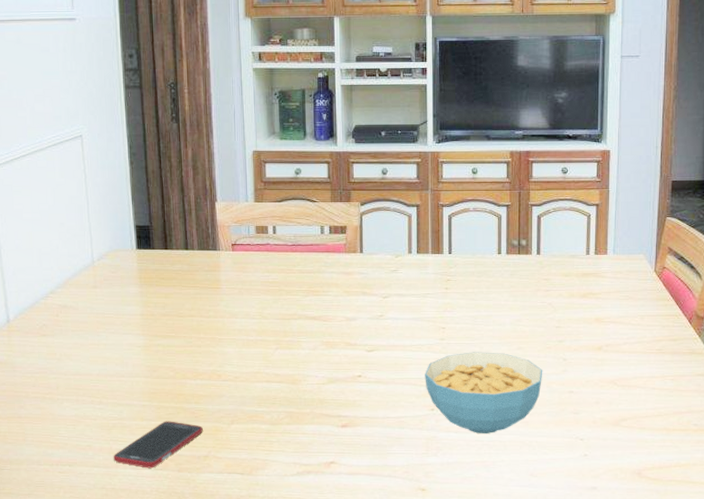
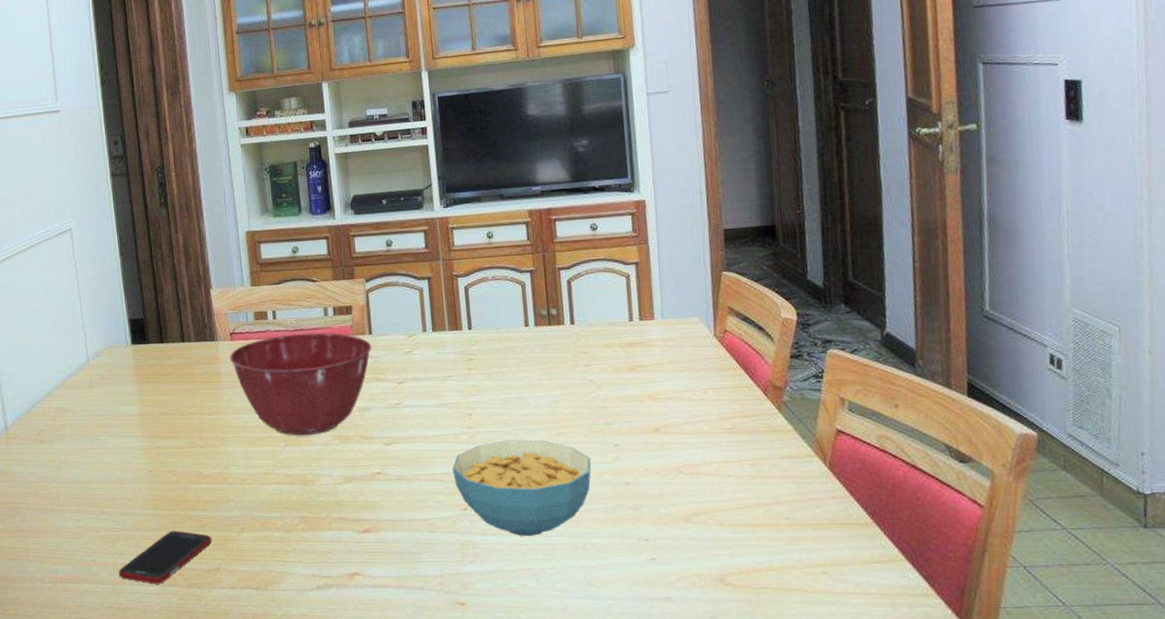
mixing bowl: none [230,248,362,339] -> present [230,332,372,435]

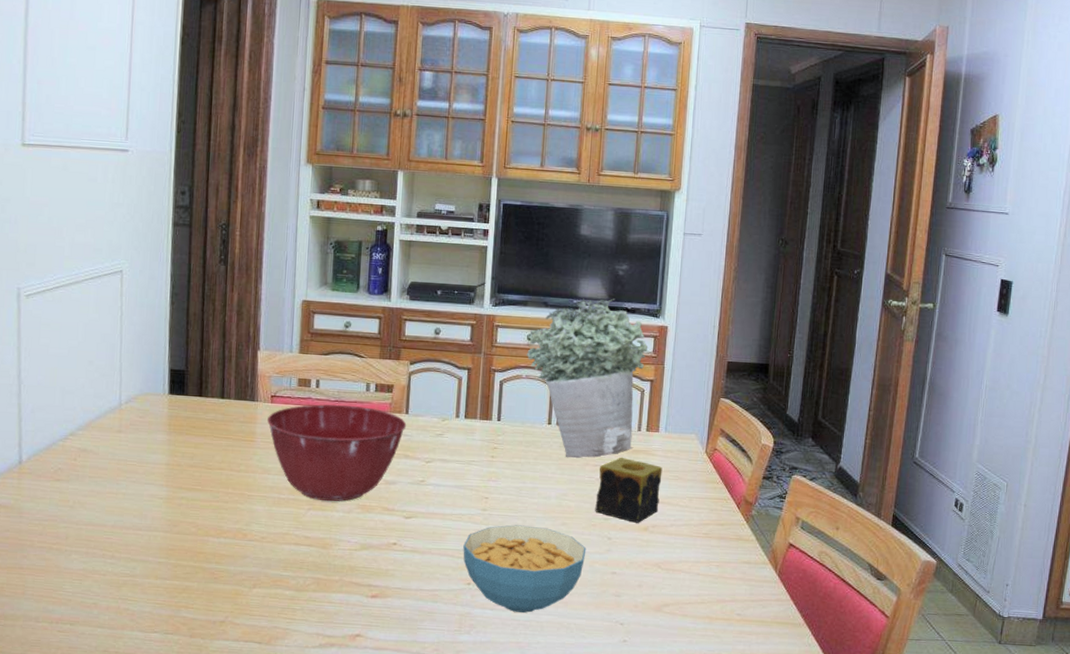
cell phone: present [118,530,211,584] -> none [120,580,222,632]
potted plant: none [488,178,628,361] -> present [526,297,648,459]
candle: none [592,352,668,425] -> present [595,457,663,523]

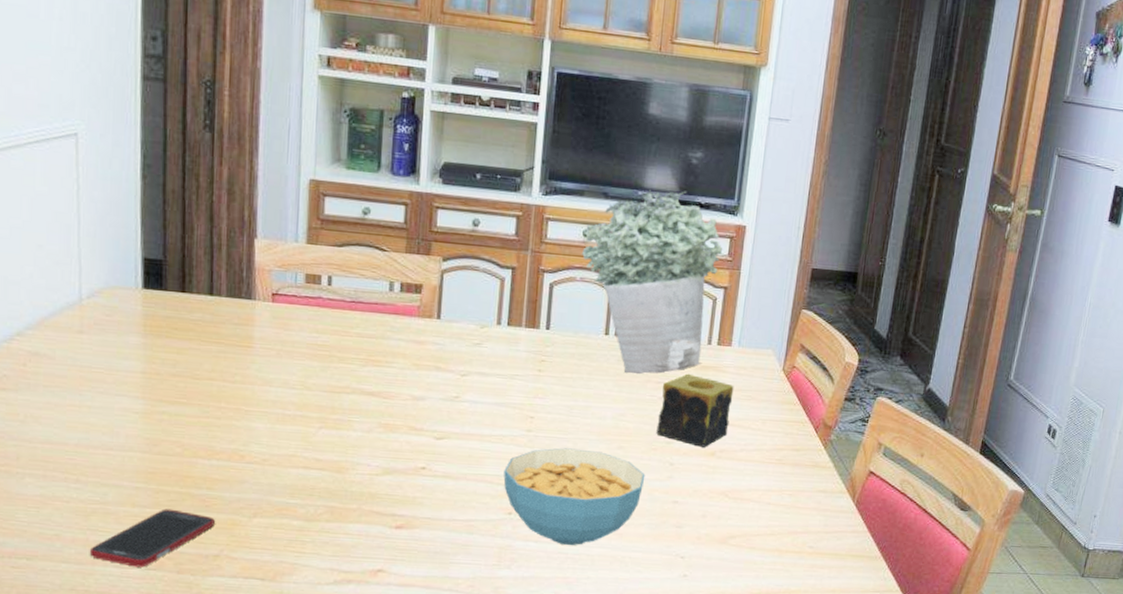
cell phone: none [120,580,222,632] -> present [89,509,215,567]
mixing bowl: present [267,404,407,502] -> none [268,305,438,419]

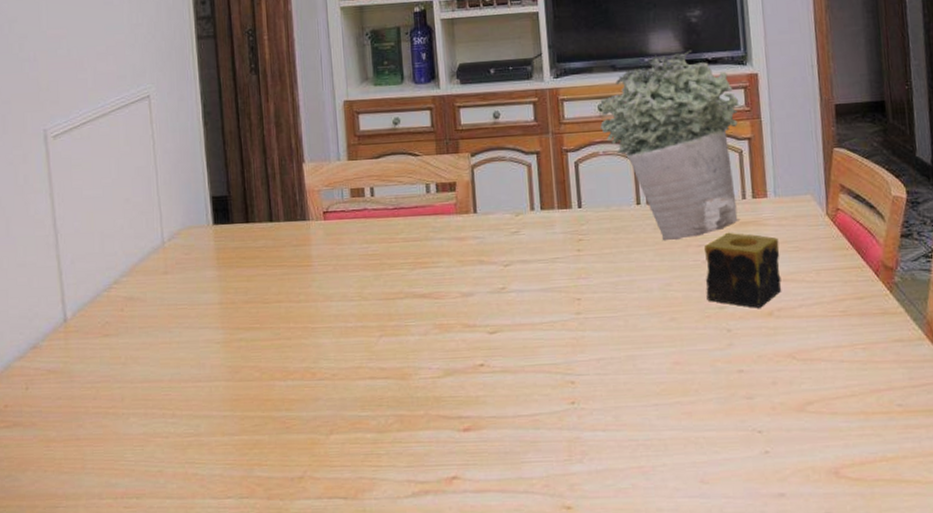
cell phone: present [89,509,215,567] -> none [189,434,296,497]
cereal bowl: present [503,448,646,545] -> none [560,326,704,431]

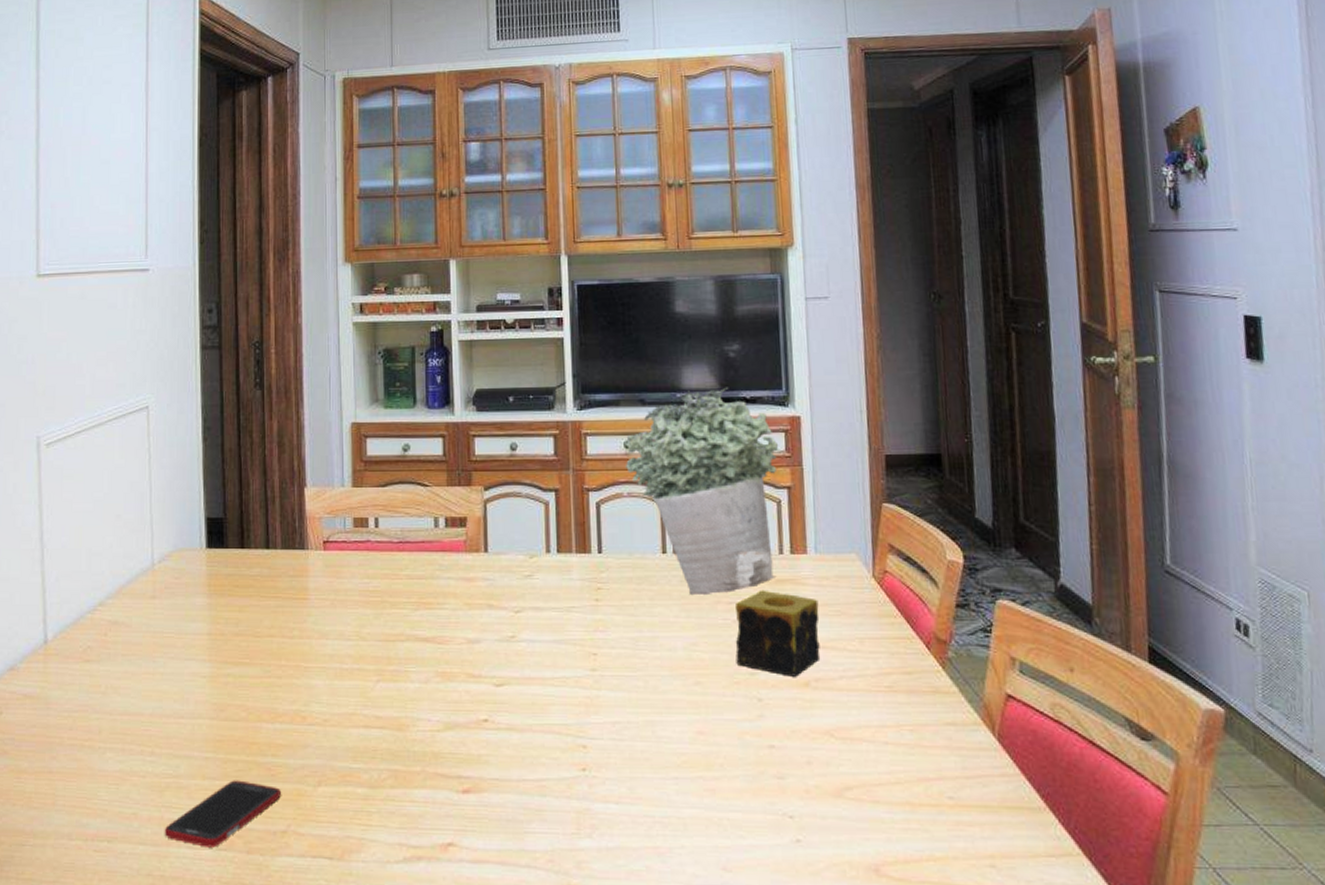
cell phone: none [189,434,296,497] -> present [164,780,281,848]

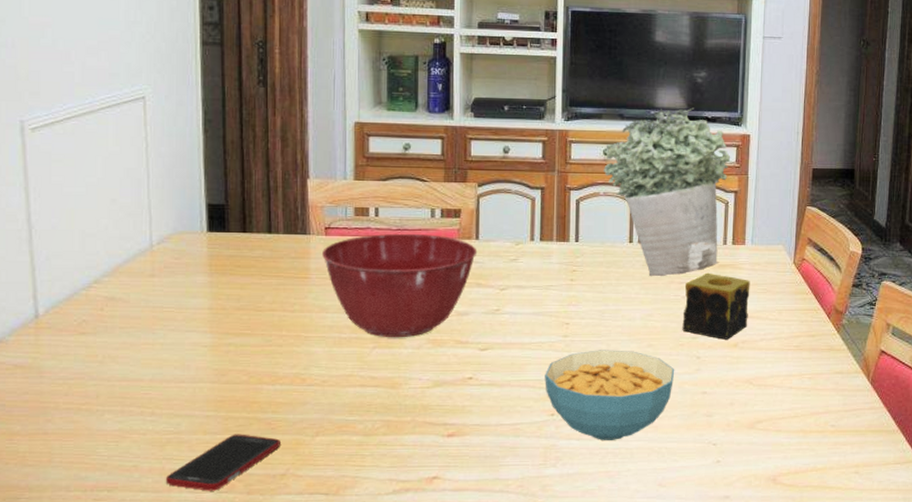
mixing bowl: none [321,546,487,669] -> present [322,233,478,337]
cereal bowl: none [572,687,732,806] -> present [545,350,675,440]

